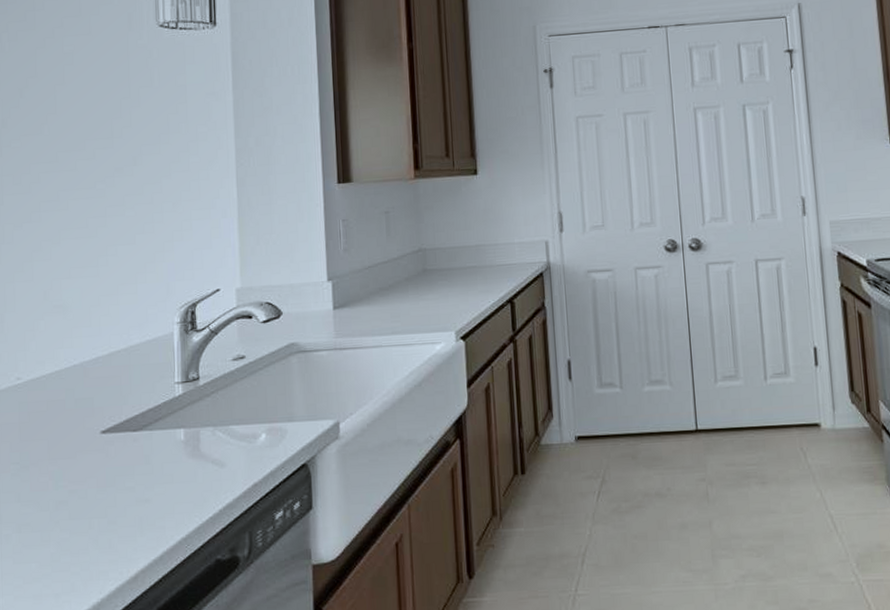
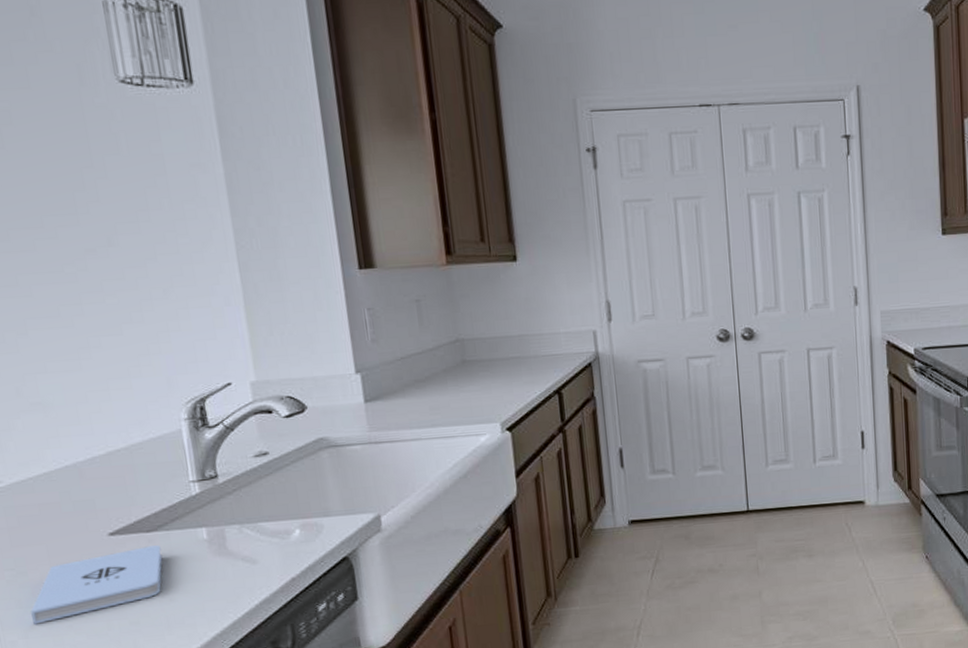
notepad: none [27,445,144,519] -> present [31,545,163,625]

